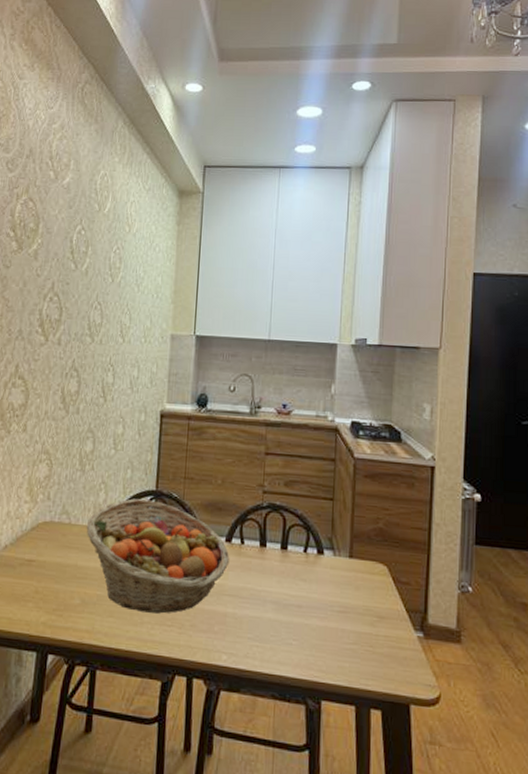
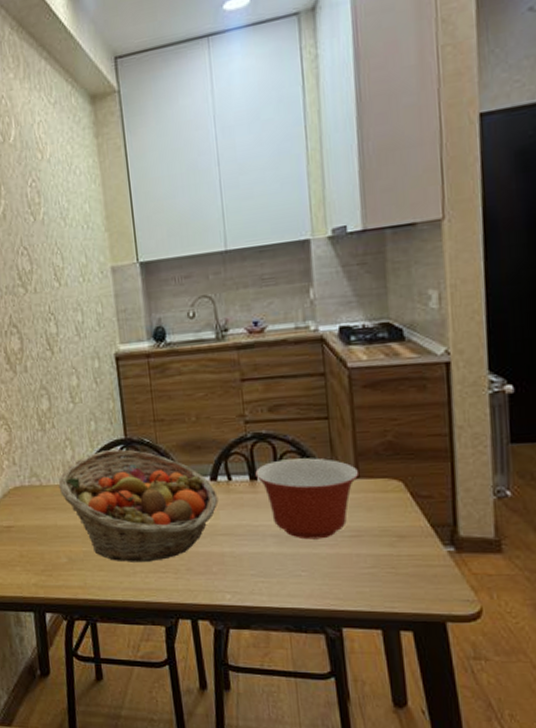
mixing bowl: none [265,531,353,611] -> present [255,458,360,540]

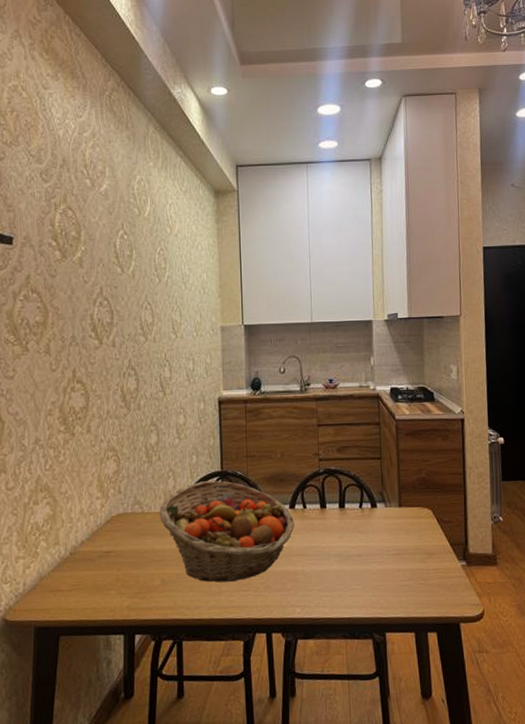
mixing bowl: present [255,458,360,540] -> none [325,490,402,558]

